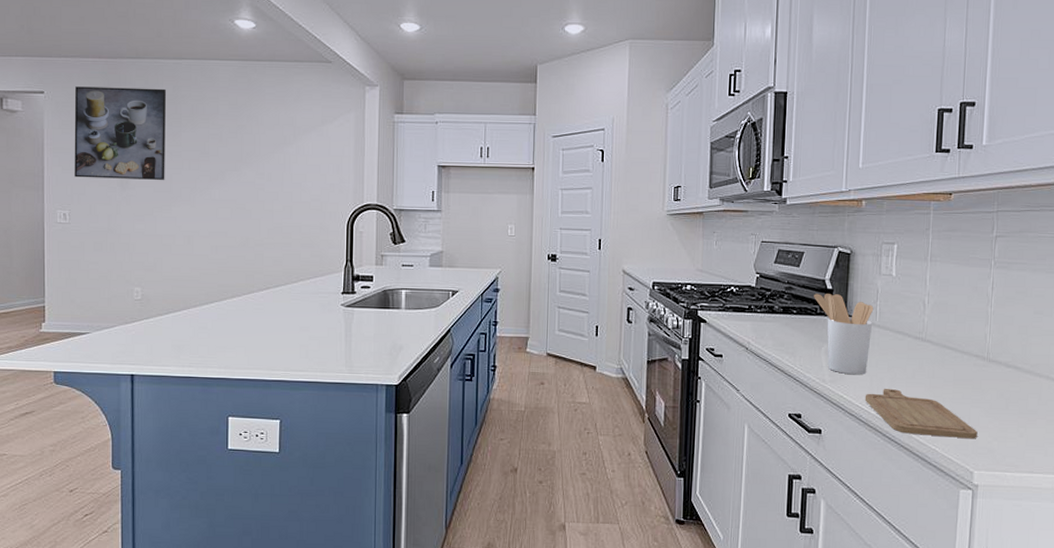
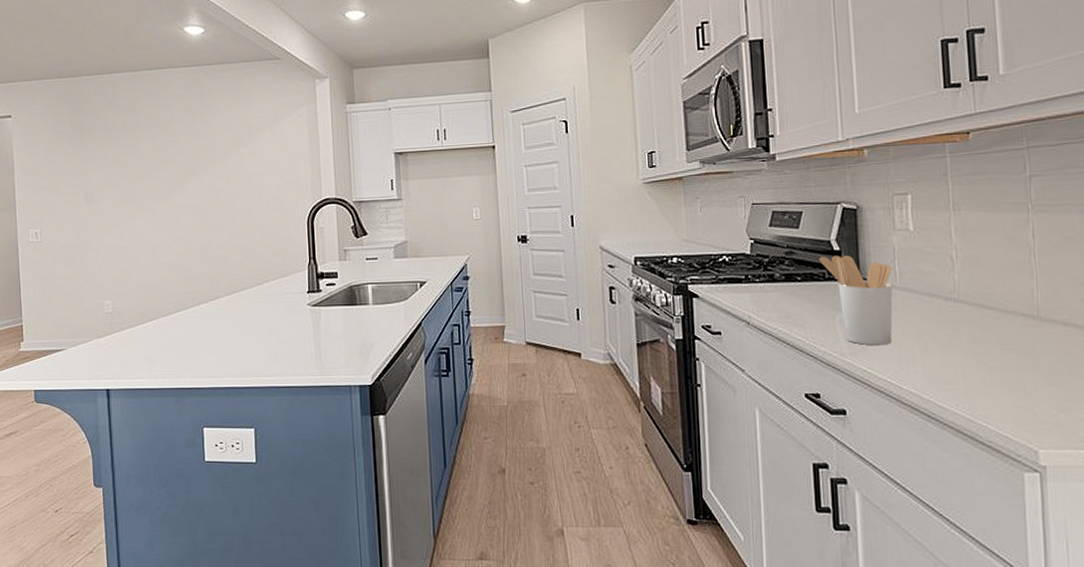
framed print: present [74,86,167,180] -> none [39,101,128,196]
chopping board: present [864,388,978,439] -> none [893,358,1038,413]

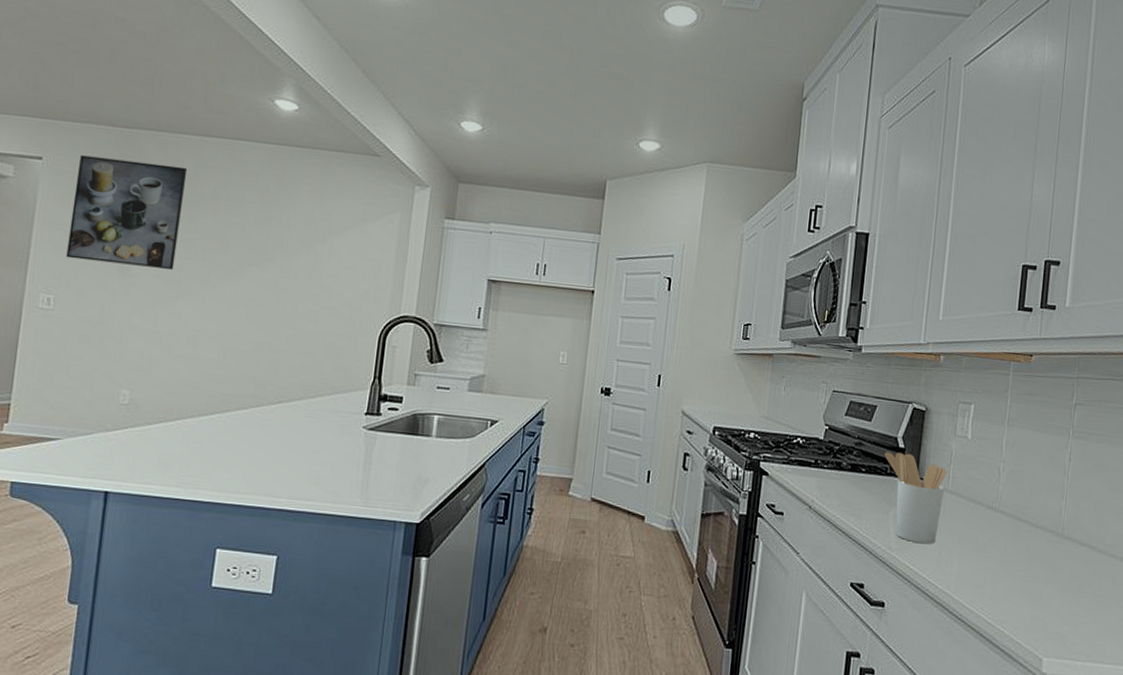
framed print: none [39,101,128,196] -> present [66,155,188,270]

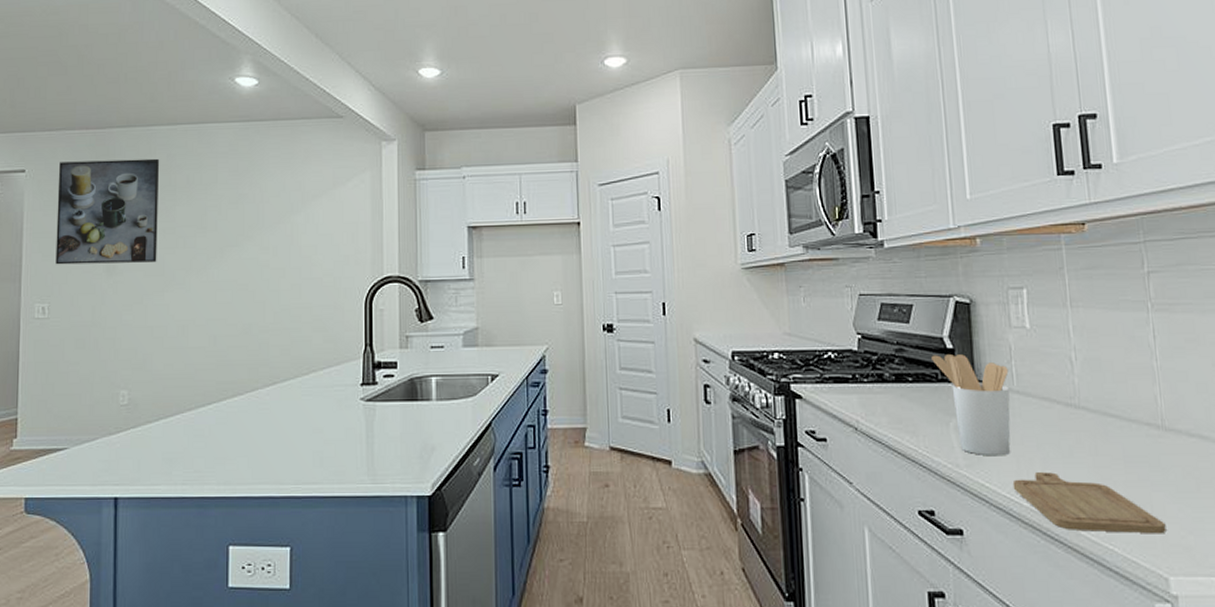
chopping board: none [932,560,1049,623] -> present [1012,471,1167,534]

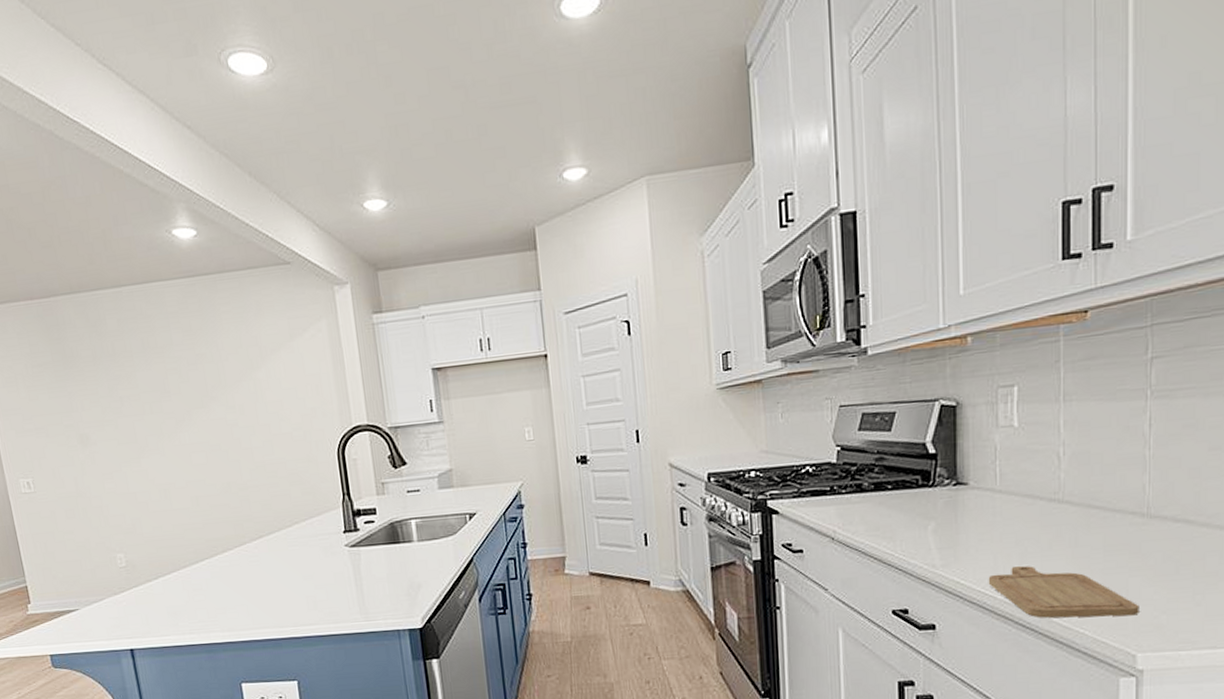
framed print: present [55,158,160,265] -> none [12,324,128,440]
utensil holder: present [931,354,1011,457] -> none [913,458,992,555]

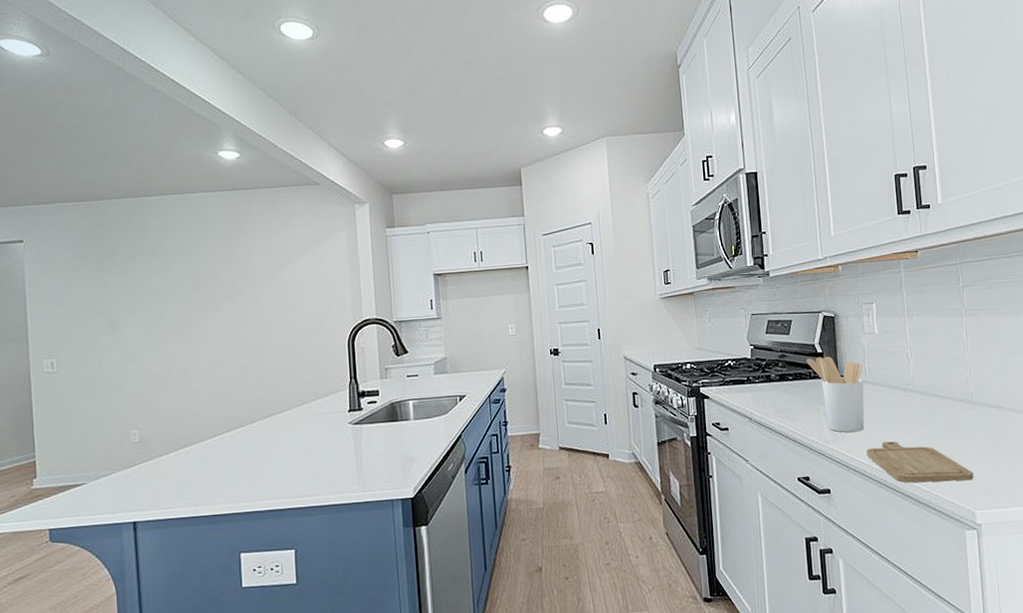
utensil holder: none [913,458,992,555] -> present [806,356,865,433]

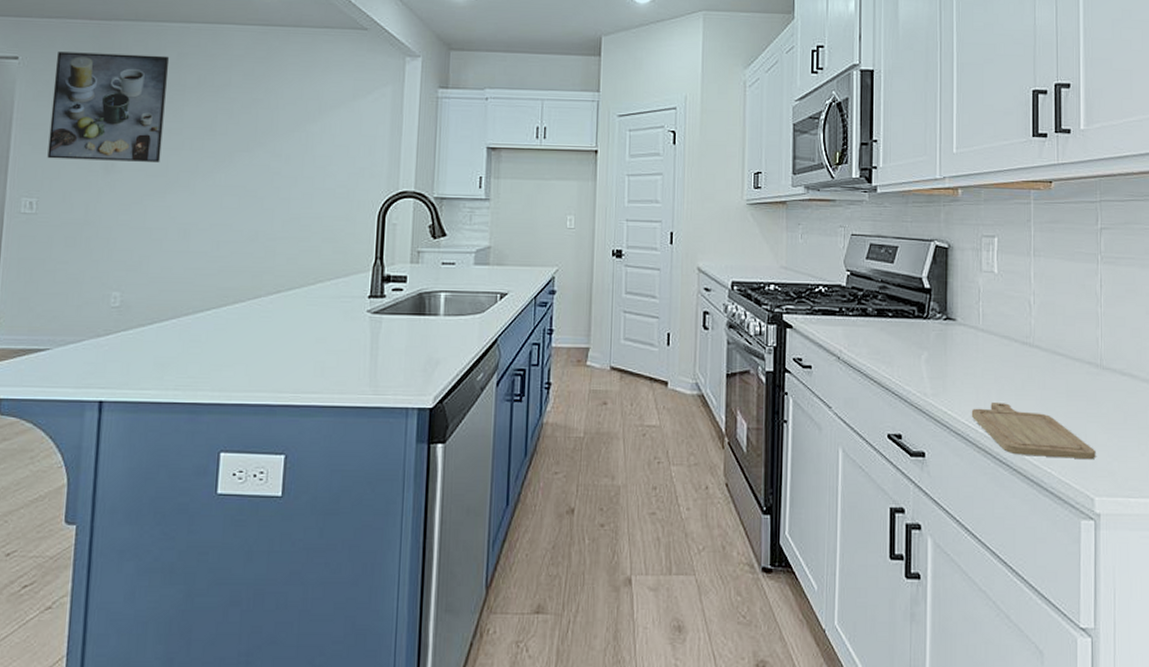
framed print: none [56,225,157,324] -> present [47,51,170,162]
utensil holder: present [806,356,865,433] -> none [911,293,976,387]

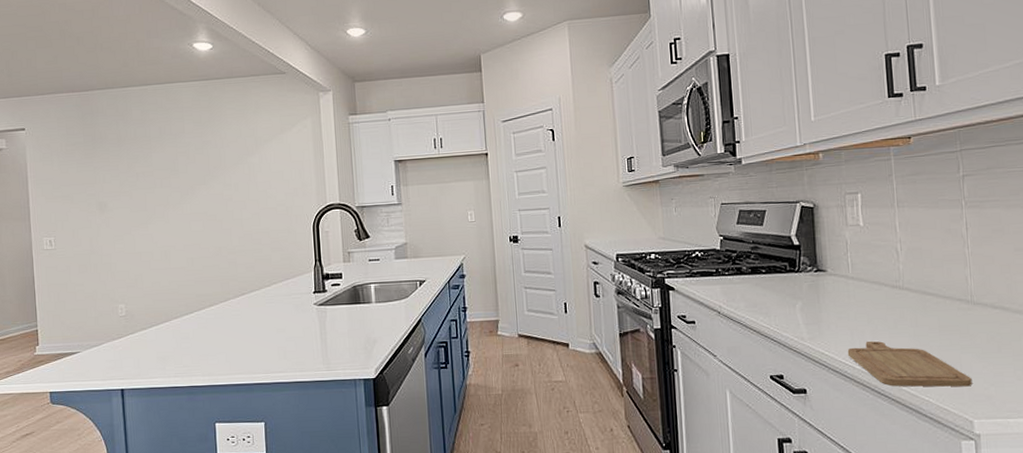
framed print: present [47,51,170,162] -> none [52,114,140,206]

